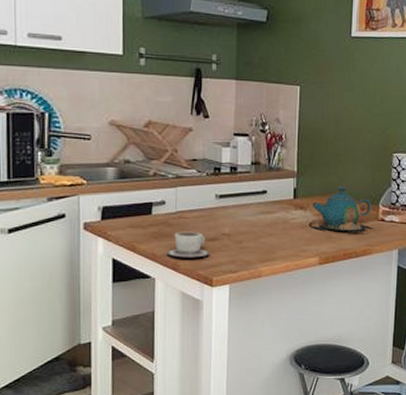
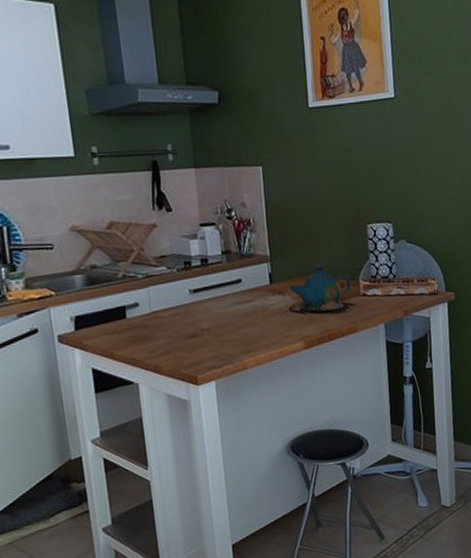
cup: present [166,231,210,258] -> none [146,330,191,360]

